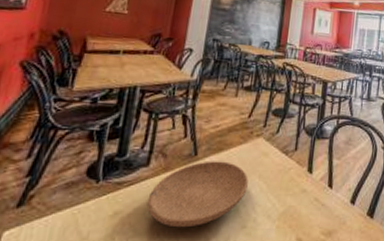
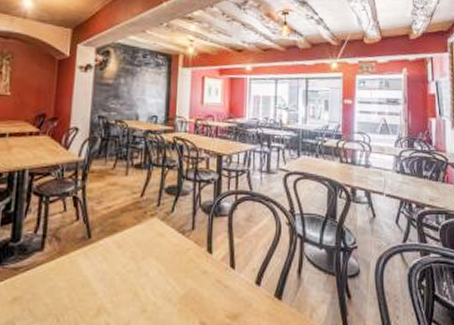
plate: present [147,161,248,228] -> none [44,243,145,313]

